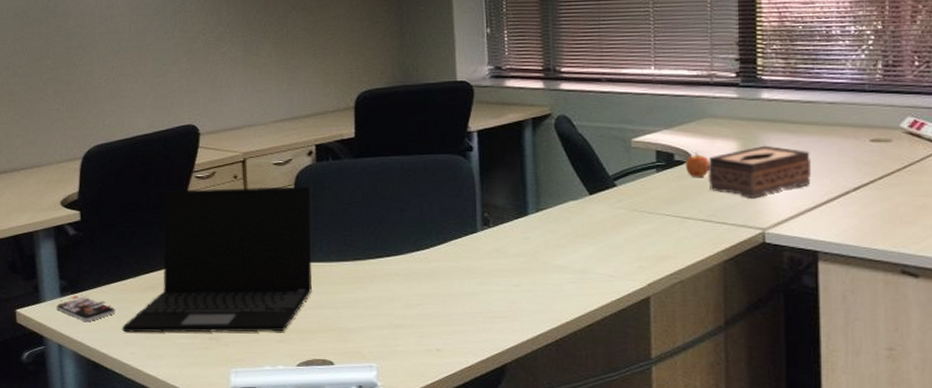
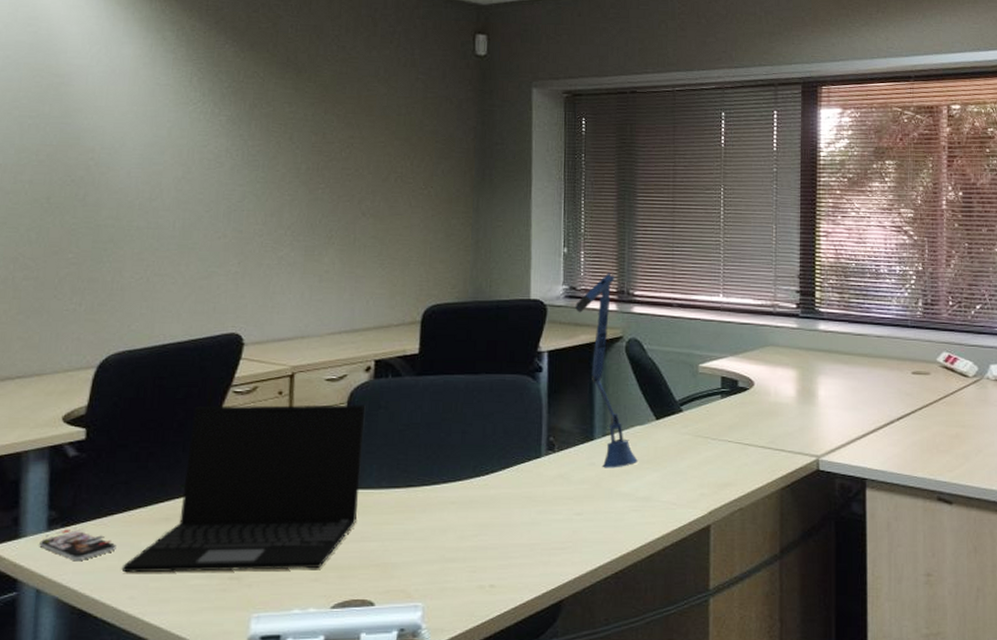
desk lamp: none [501,51,573,242] -> present [575,273,638,468]
apple: present [685,152,711,177] -> none [748,379,771,404]
tissue box: present [708,145,812,199] -> none [769,374,861,426]

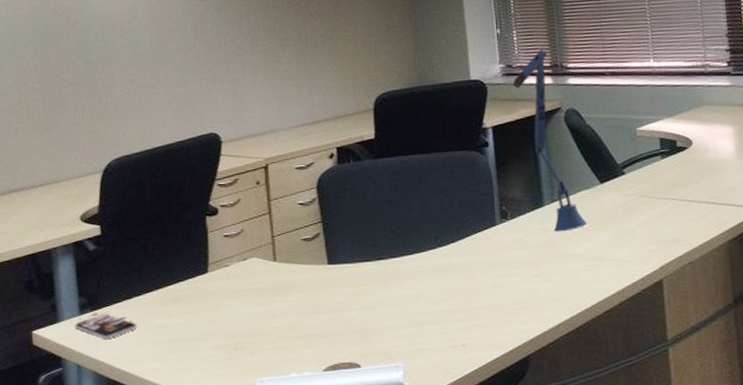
laptop: present [121,404,366,573] -> none [143,188,336,348]

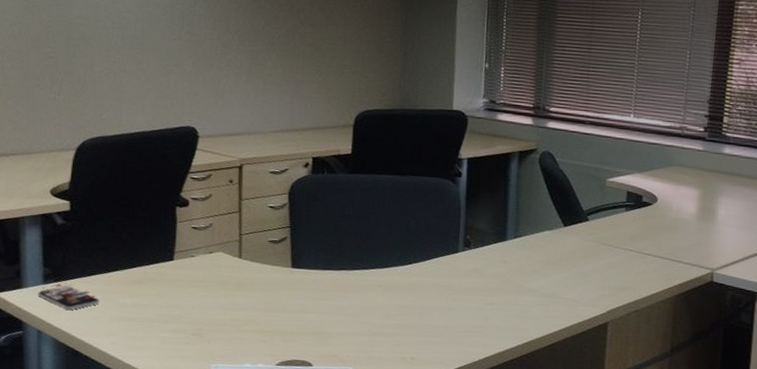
desk lamp: present [513,49,587,232] -> none [494,89,545,267]

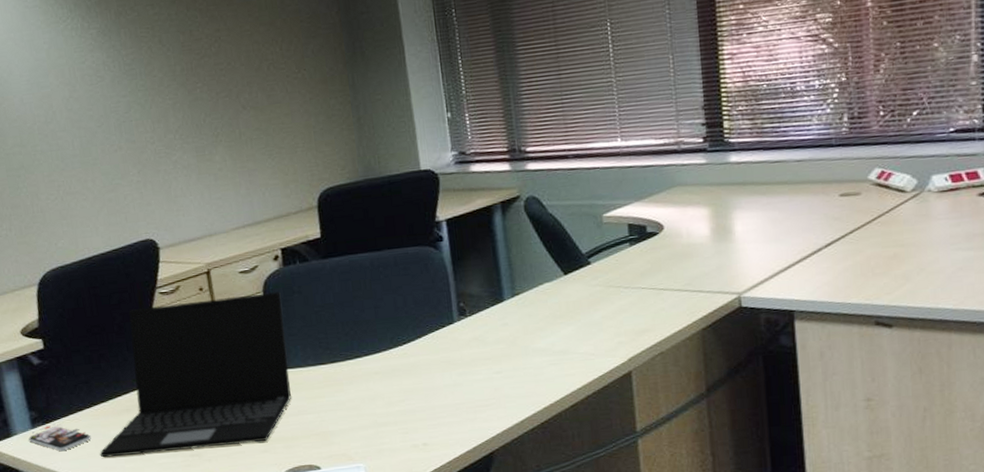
laptop: none [104,188,305,332] -> present [99,292,291,458]

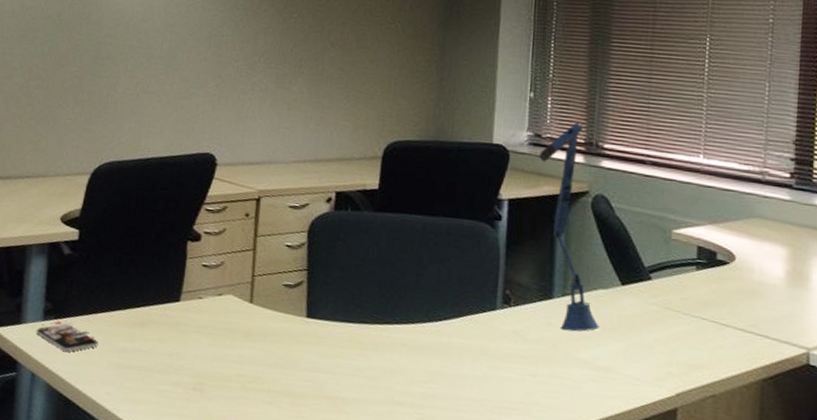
laptop: present [99,292,291,458] -> none [101,219,325,393]
desk lamp: none [467,132,551,327] -> present [539,122,599,332]

